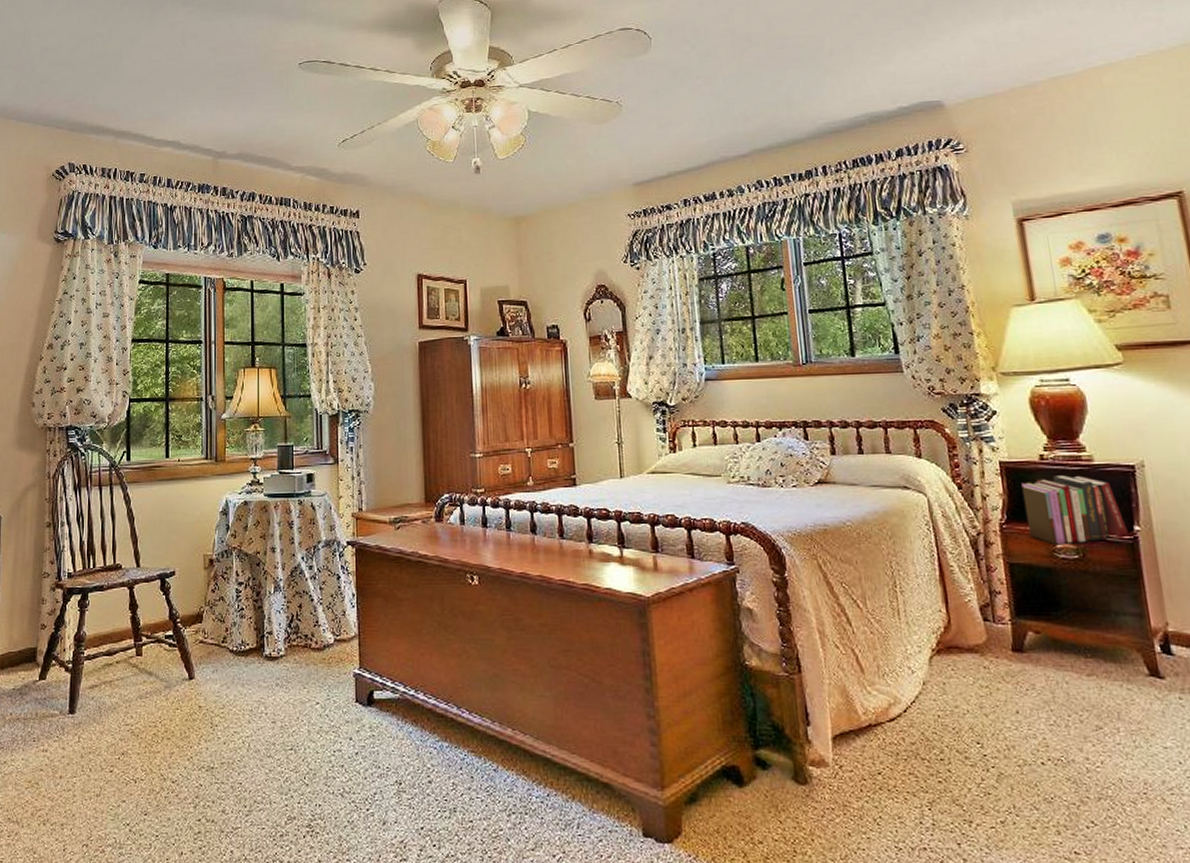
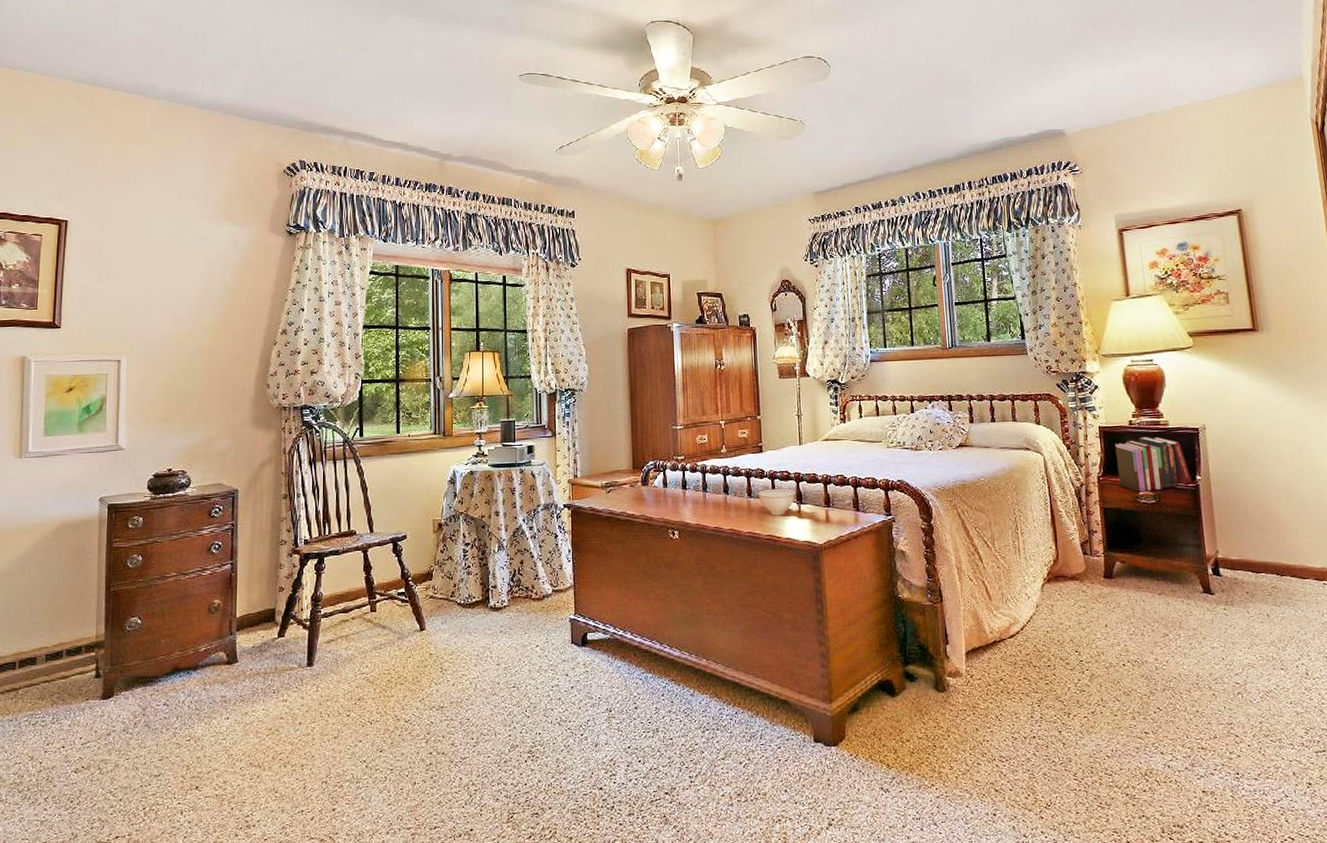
bowl: none [572,529,617,561] -> present [758,488,796,516]

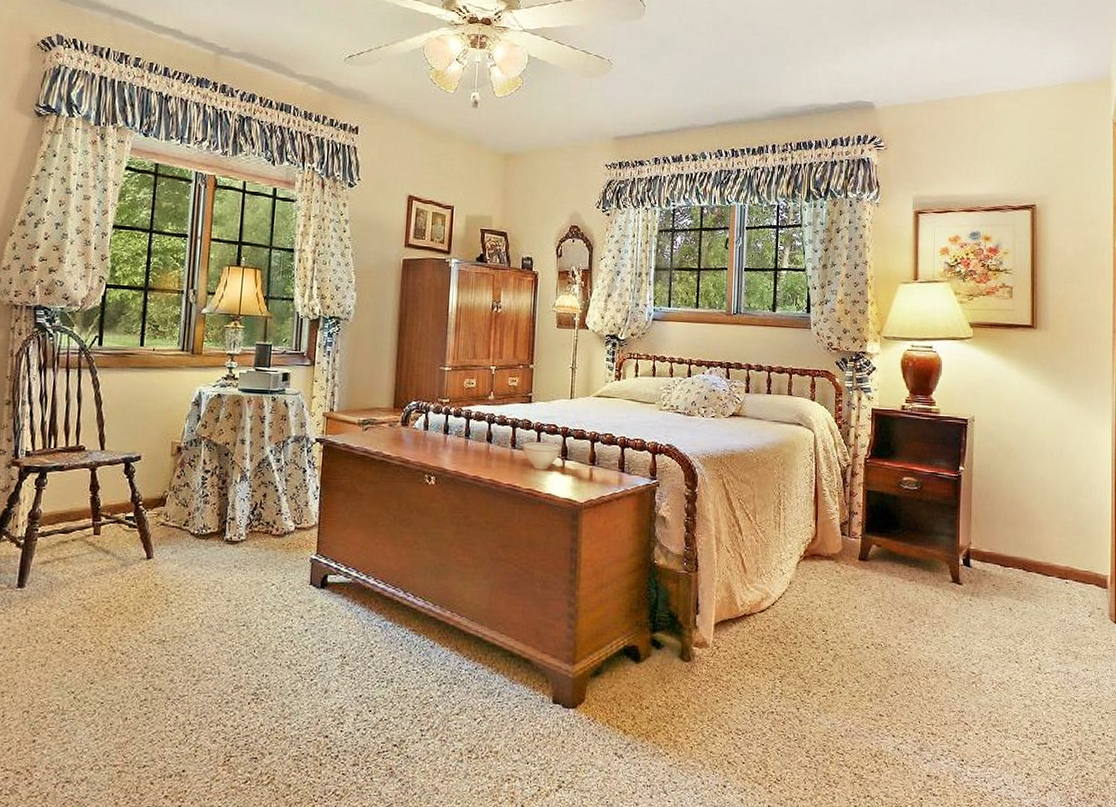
books: present [1115,436,1193,493] -> none [885,423,956,478]

